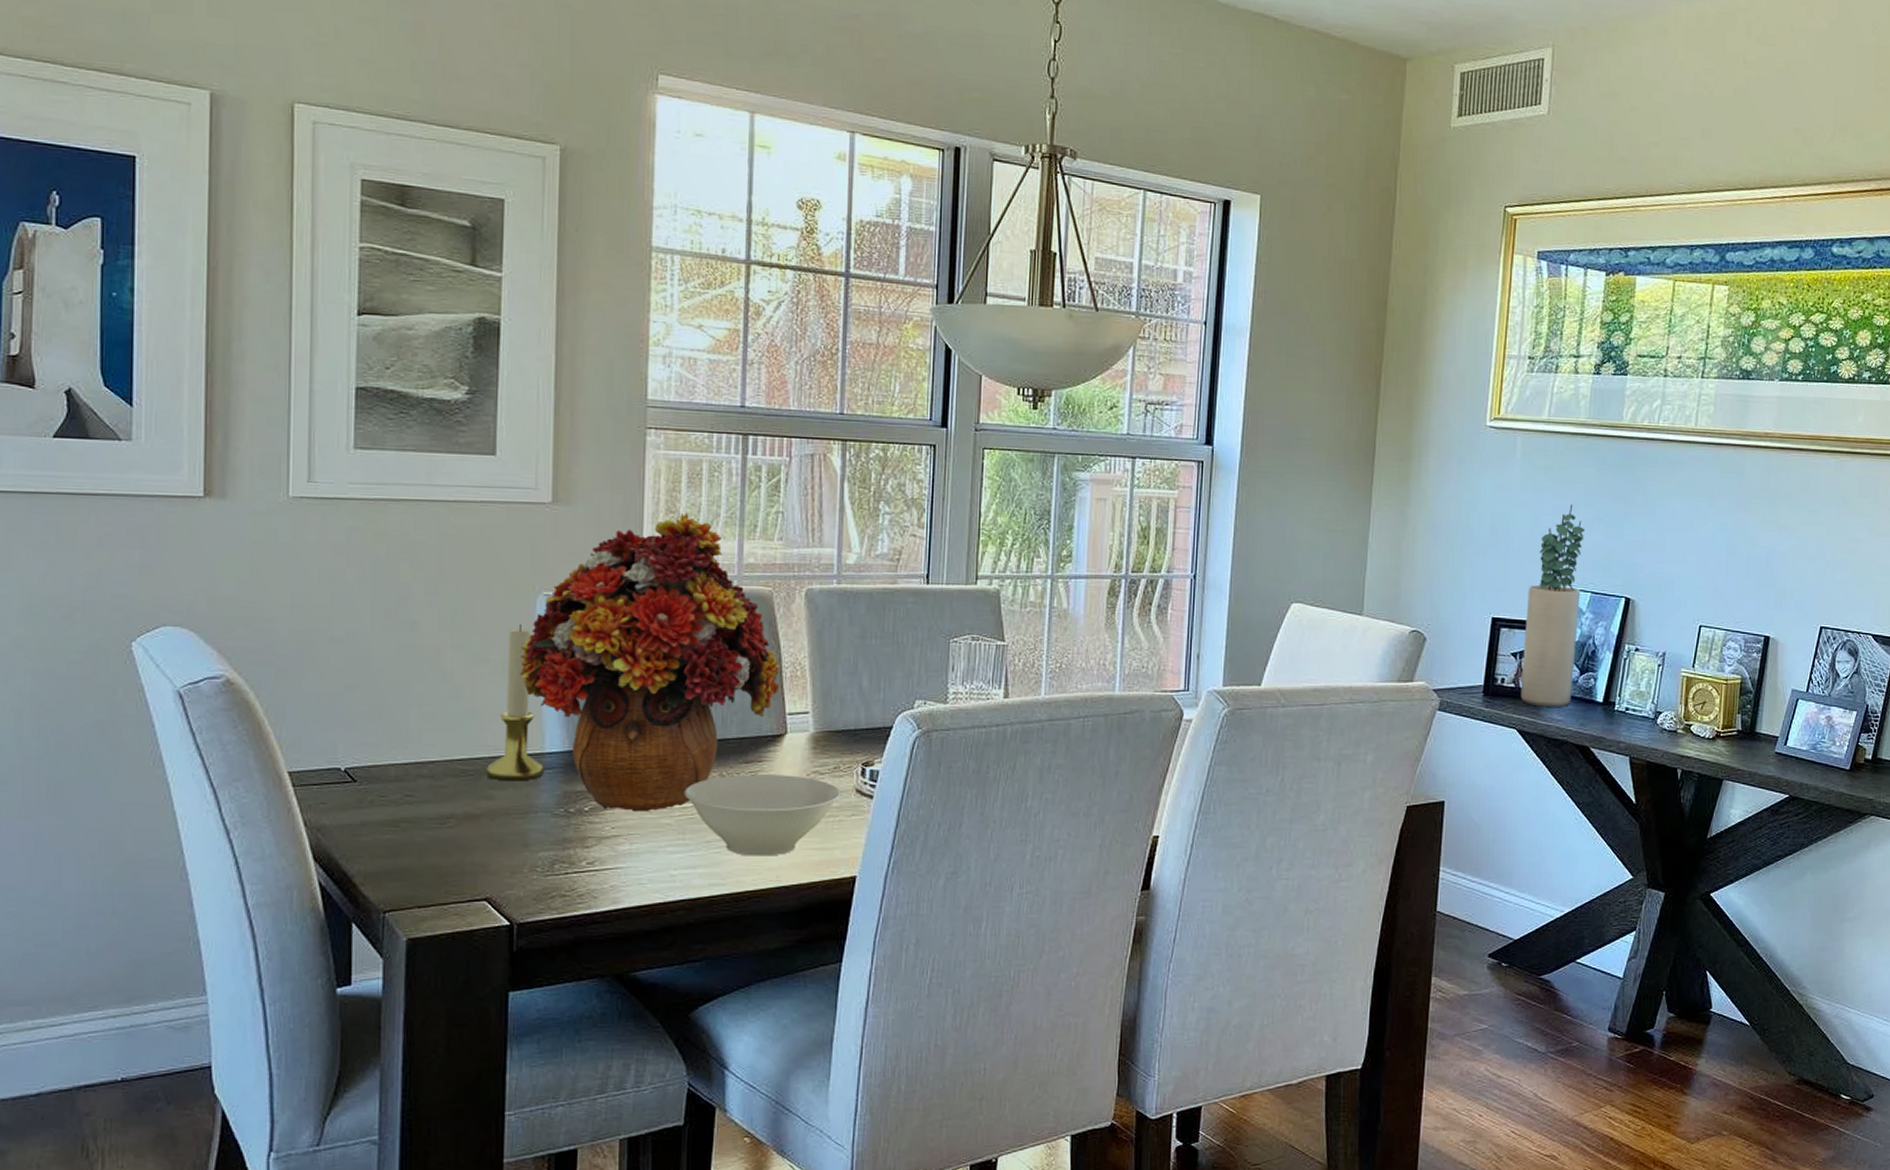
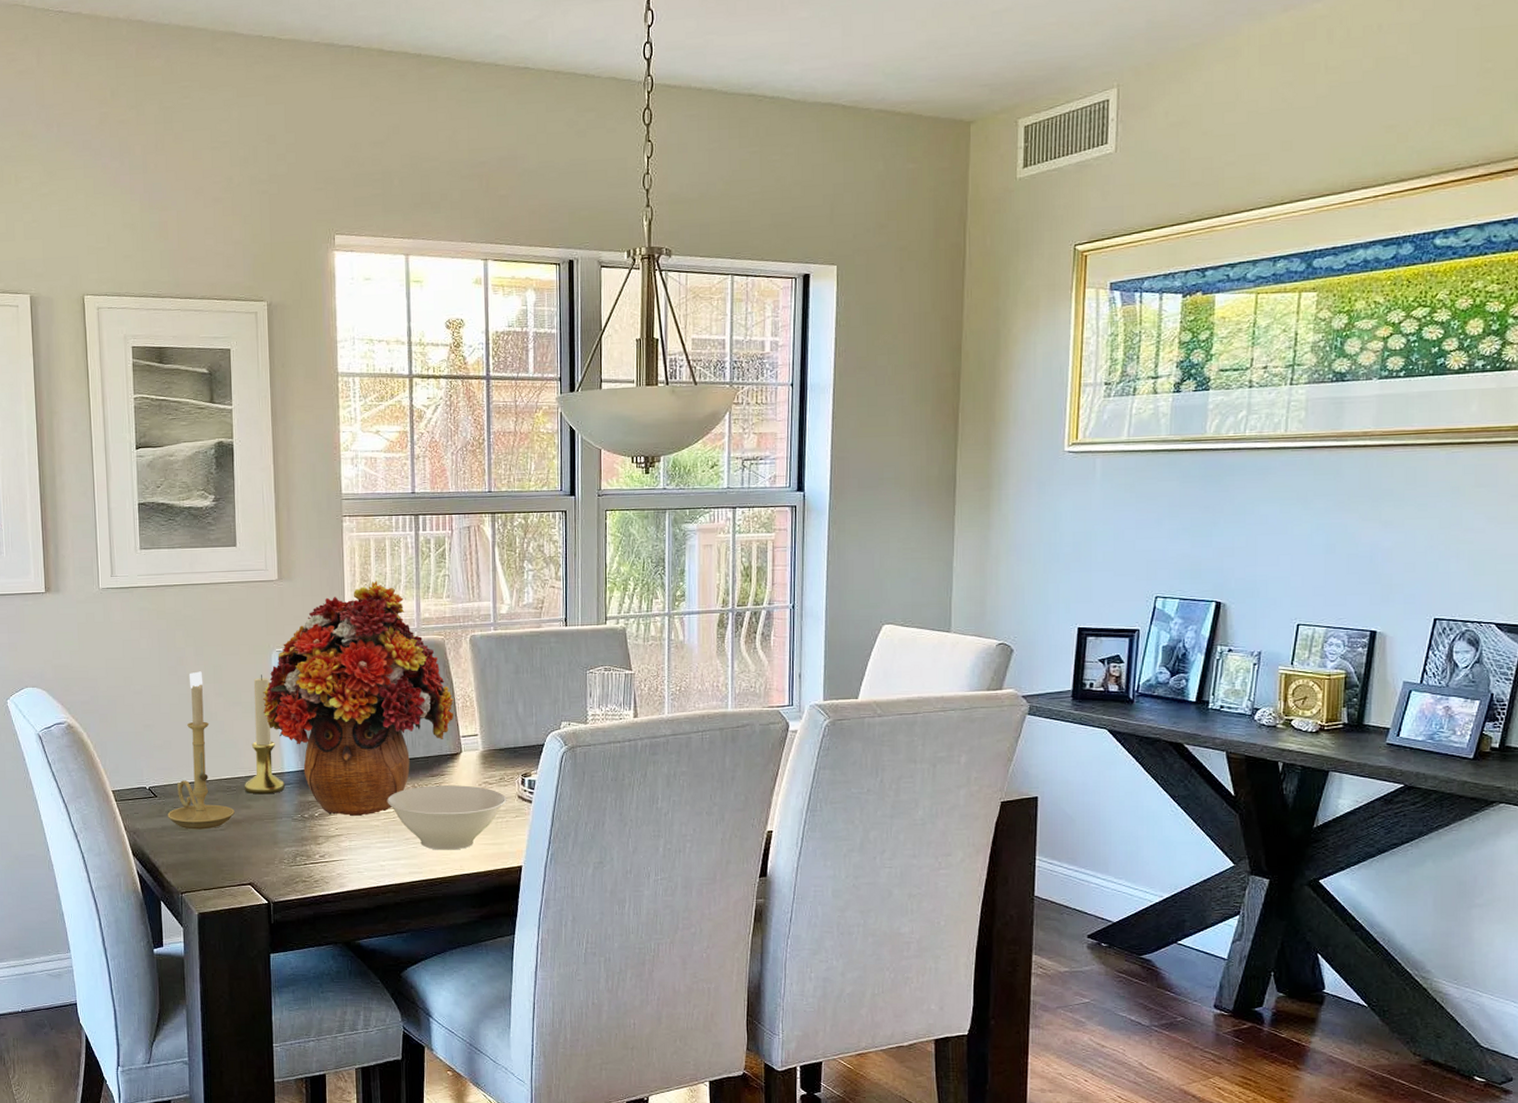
candle holder: none [370,616,470,827] -> present [167,671,235,830]
vase: present [1520,504,1586,707] -> none [1110,517,1171,708]

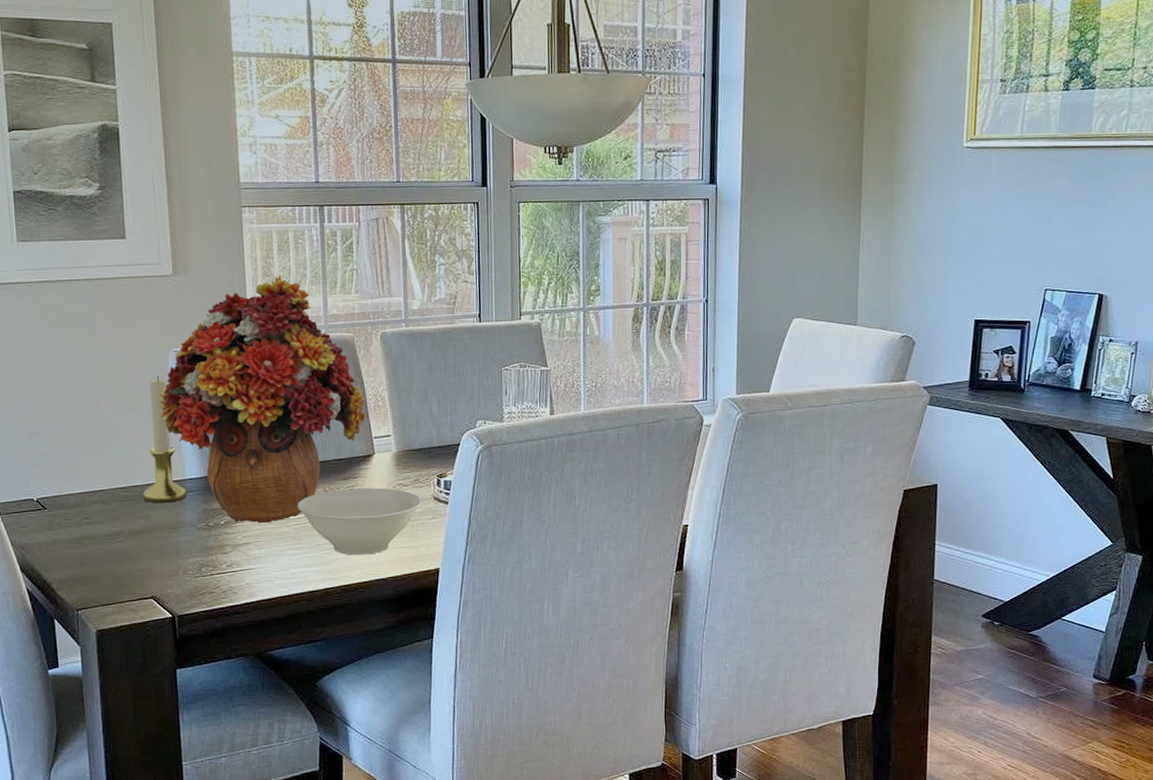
candle holder: present [167,671,235,830] -> none [58,373,133,543]

